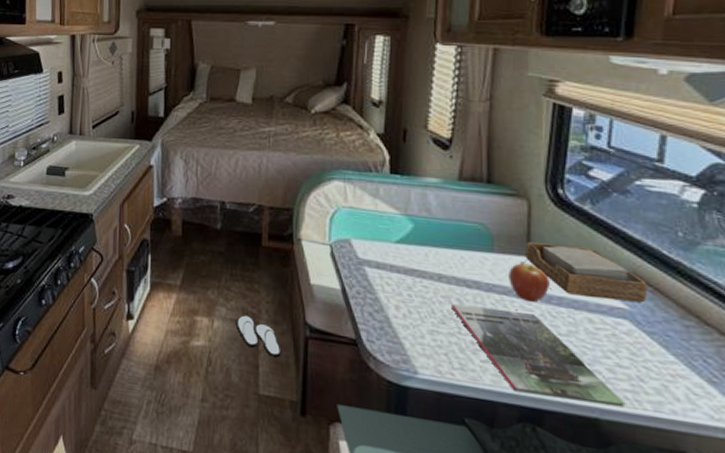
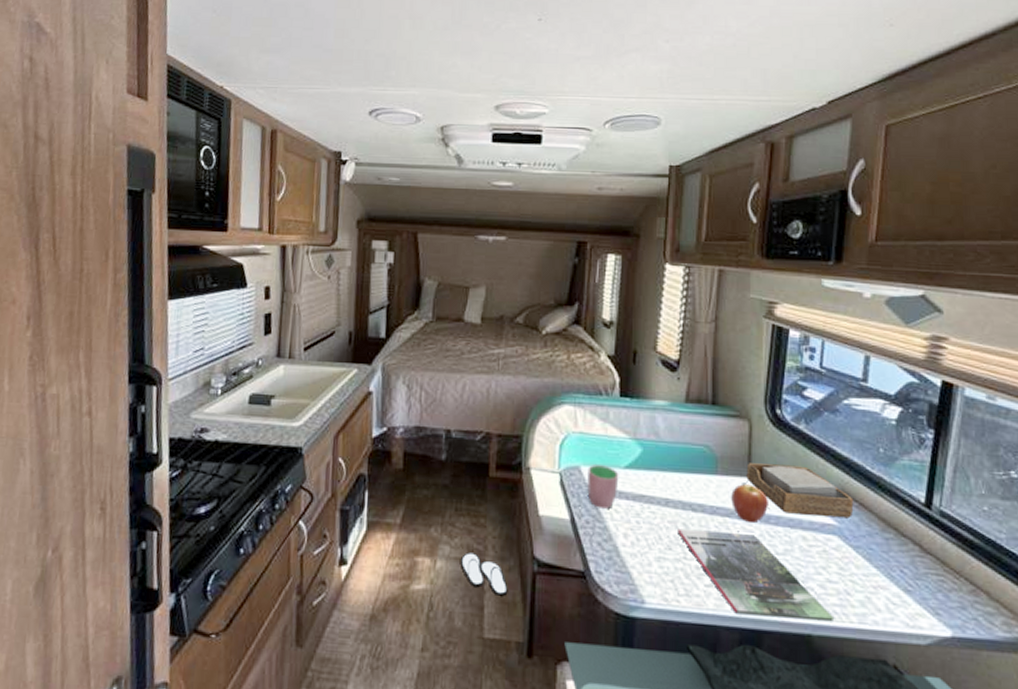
cup: none [358,238,390,281] -> present [587,465,619,509]

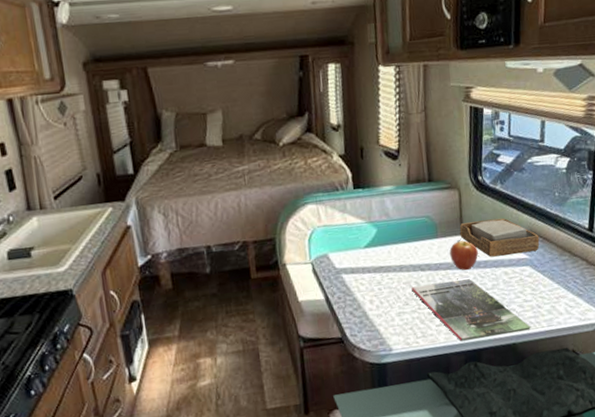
slippers: present [461,552,508,596] -> none [238,344,282,374]
cup: present [587,465,619,509] -> none [334,249,361,285]

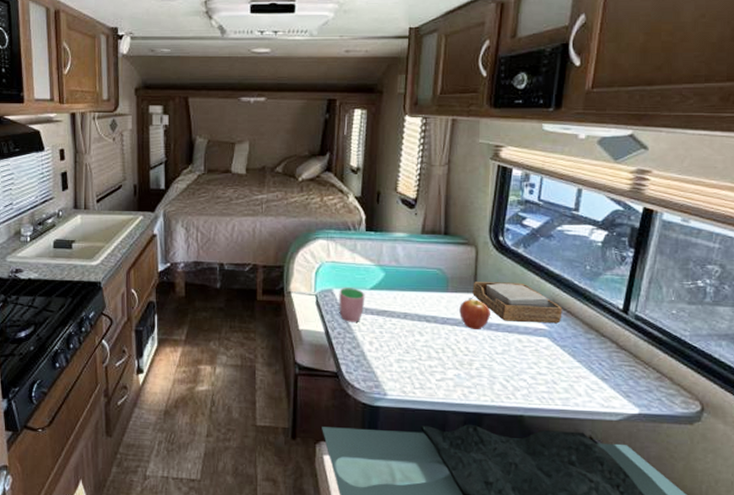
cup: none [334,249,361,285] -> present [339,288,365,322]
magazine: present [411,278,531,341] -> none [414,336,543,405]

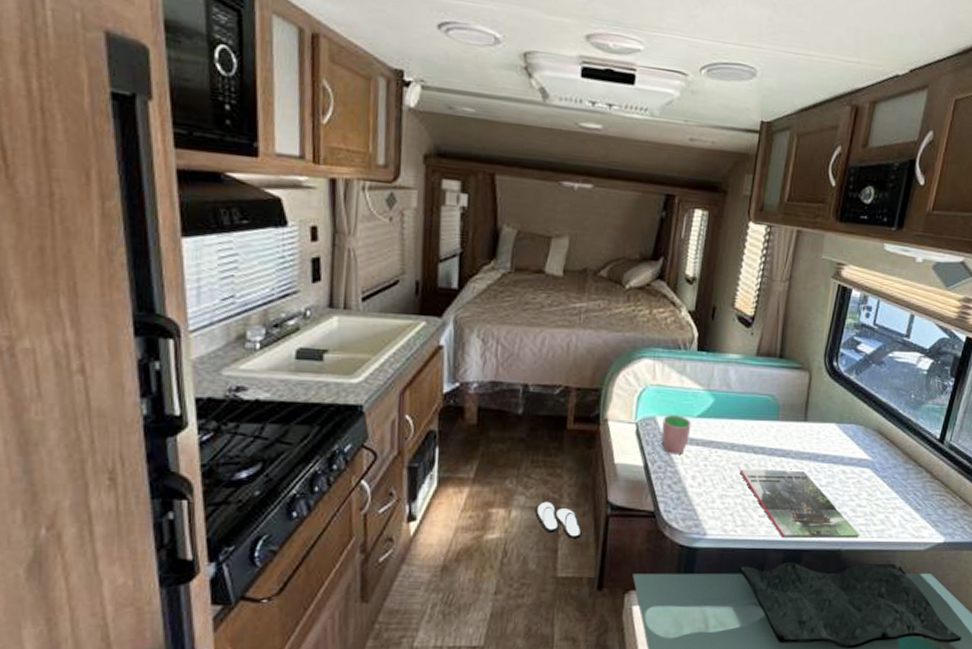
slippers: none [236,360,275,393] -> present [536,501,582,538]
magazine: none [414,336,543,405] -> present [740,469,860,539]
fruit: present [459,299,490,329] -> none [787,428,819,461]
napkin holder: present [472,282,562,324] -> none [802,410,886,454]

